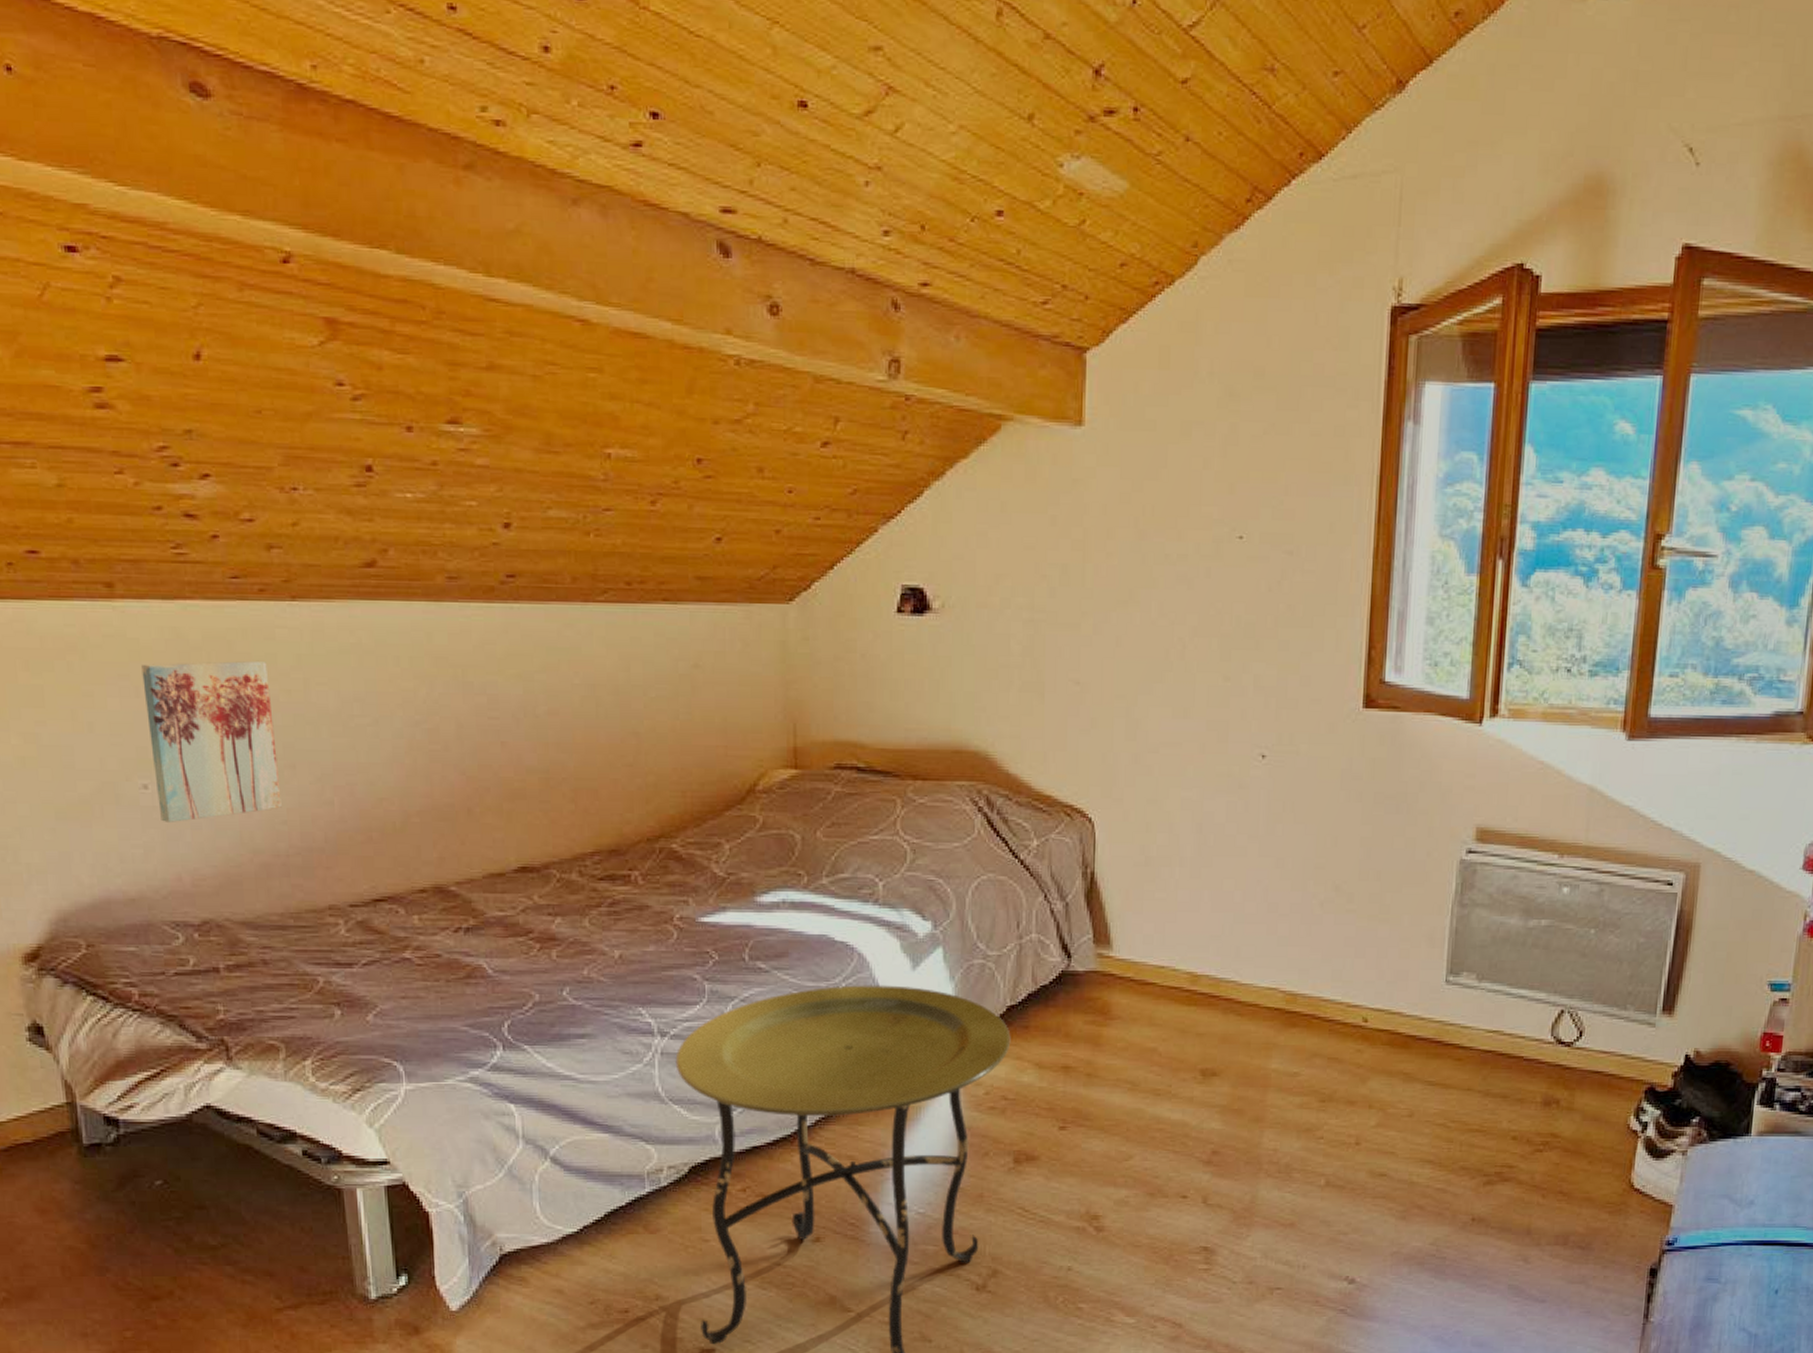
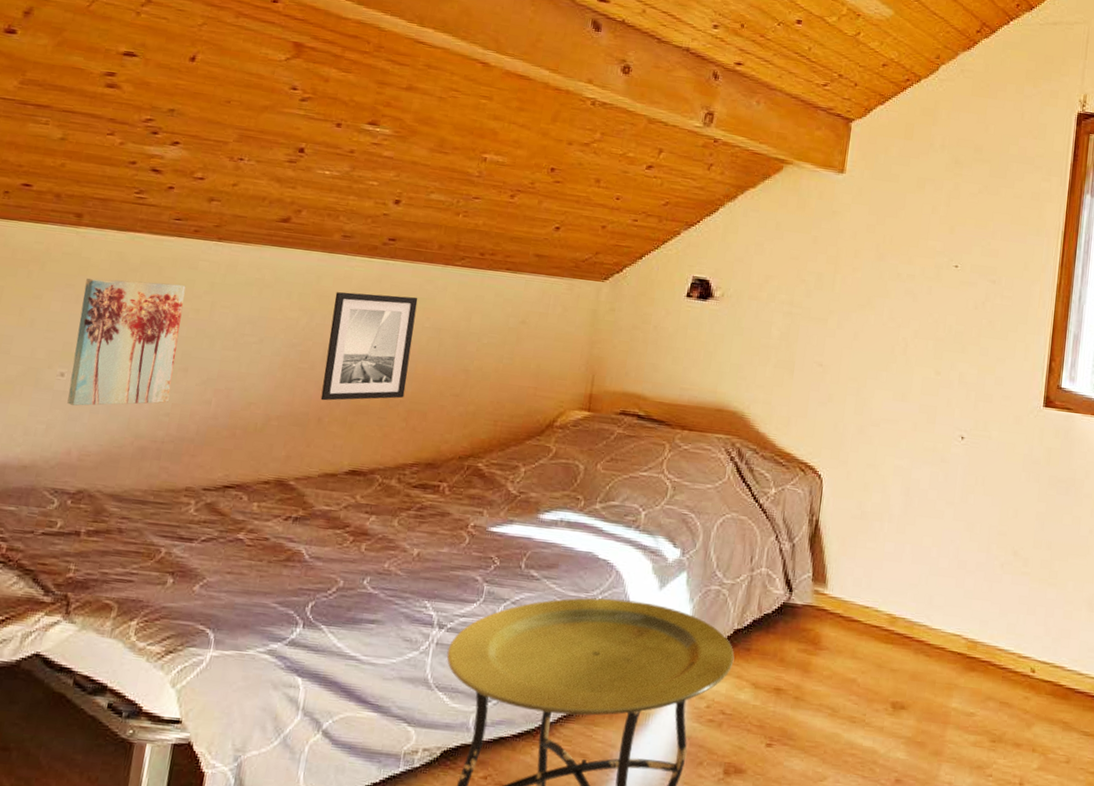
wall art: none [454,648,566,788] -> present [320,292,418,401]

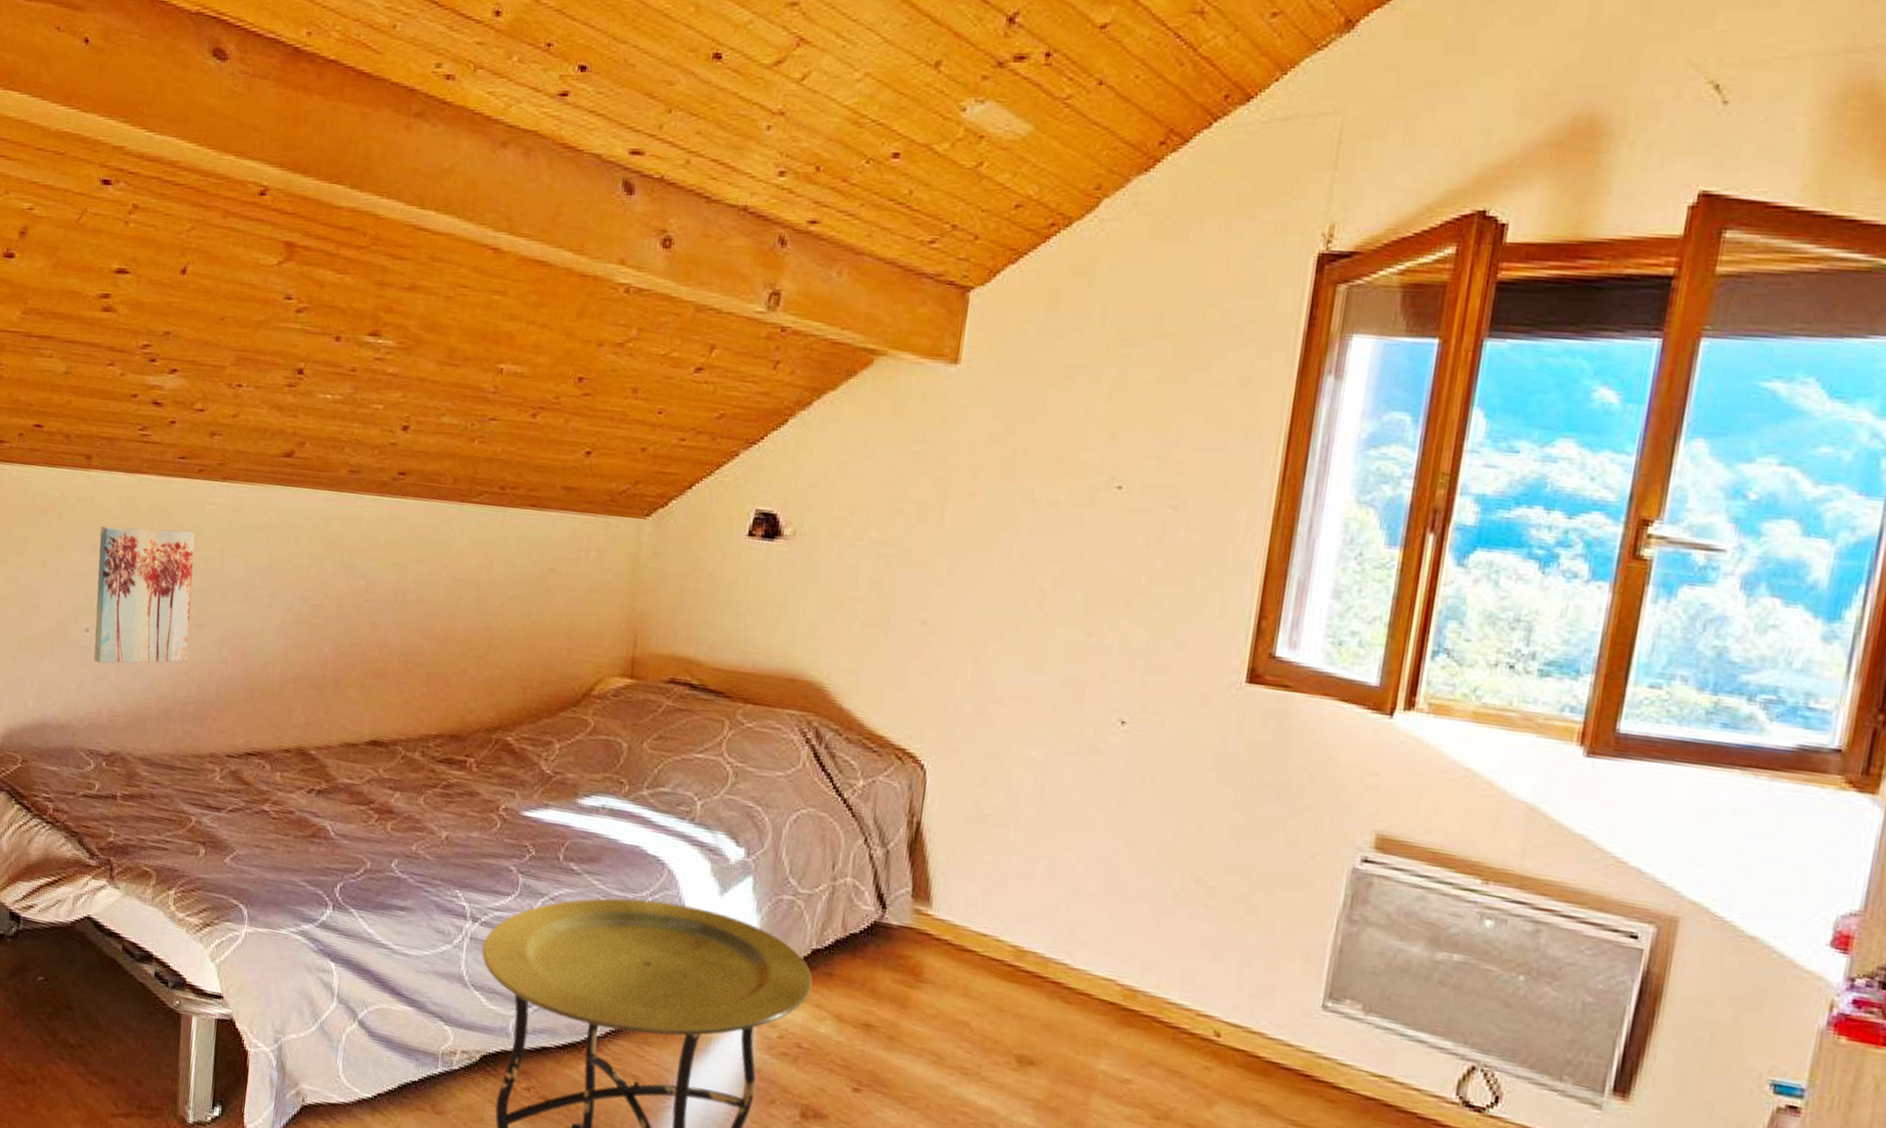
wall art: present [320,292,418,401] -> none [336,536,434,662]

